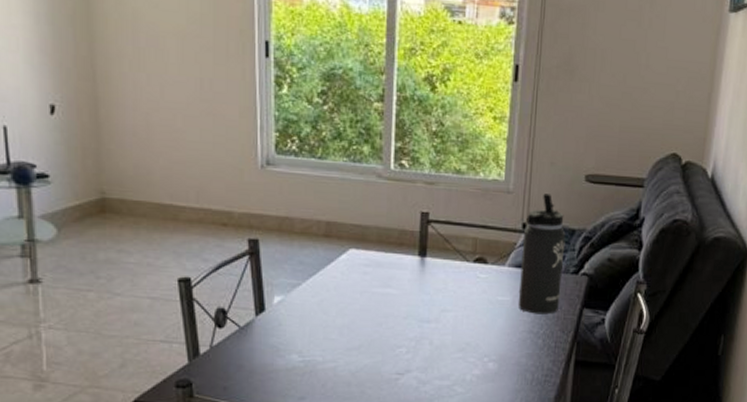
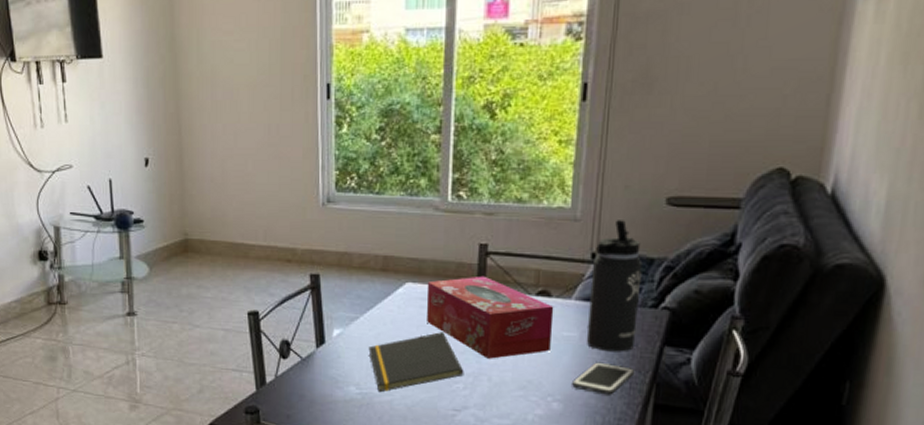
notepad: none [311,298,407,360] -> present [368,332,464,393]
tissue box: none [370,243,490,323] -> present [426,275,554,359]
cell phone: none [506,324,560,354] -> present [572,362,635,395]

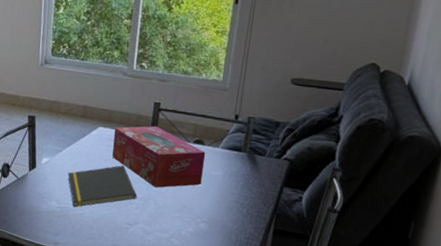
cell phone: present [572,362,635,395] -> none [215,195,262,221]
thermos bottle: present [586,220,643,352] -> none [227,92,272,189]

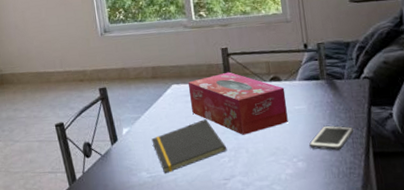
cell phone: none [215,195,262,221] -> present [309,125,354,151]

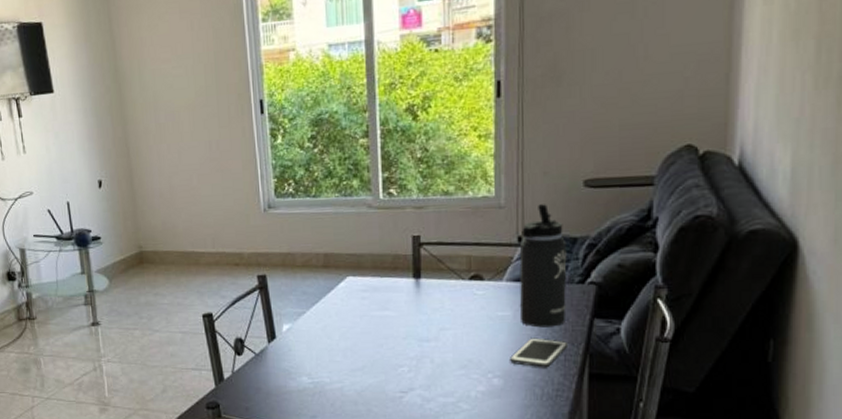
notepad: present [151,119,227,174] -> none [317,320,408,381]
tissue box: present [187,72,288,135] -> none [366,265,488,342]
thermos bottle: none [306,17,349,117] -> present [519,204,567,328]

